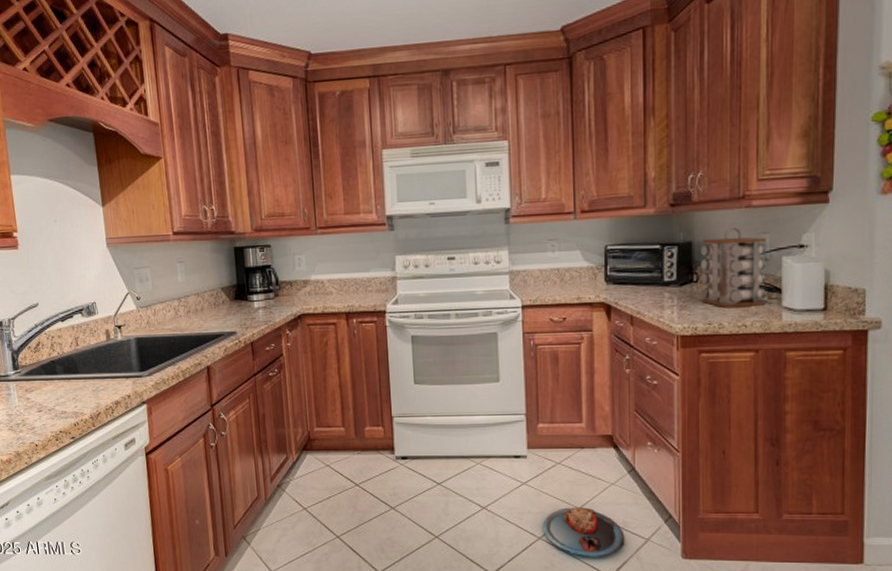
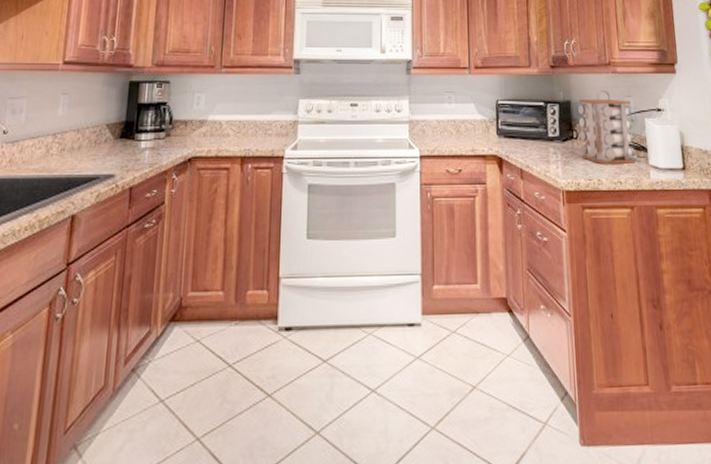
pet bowl: present [542,507,625,557] -> none [436,385,522,450]

